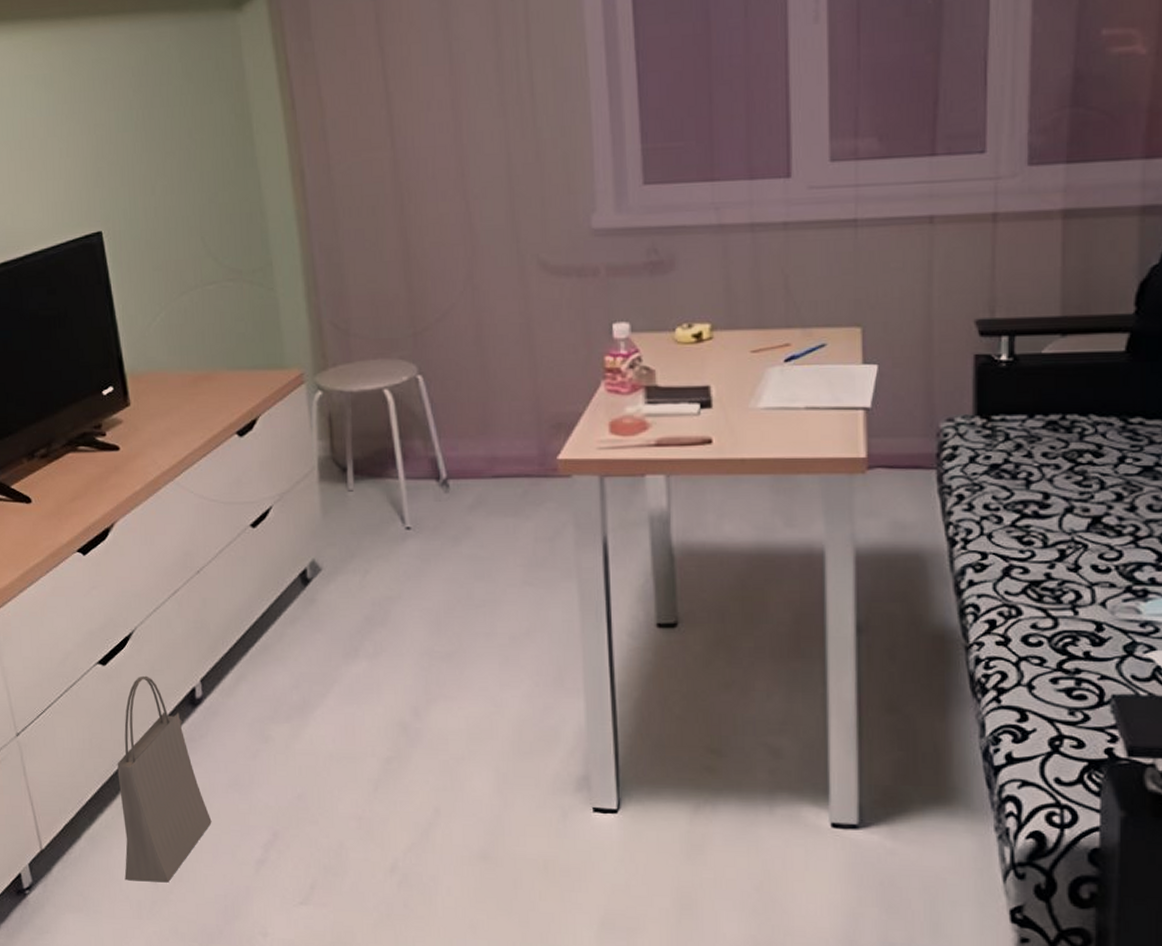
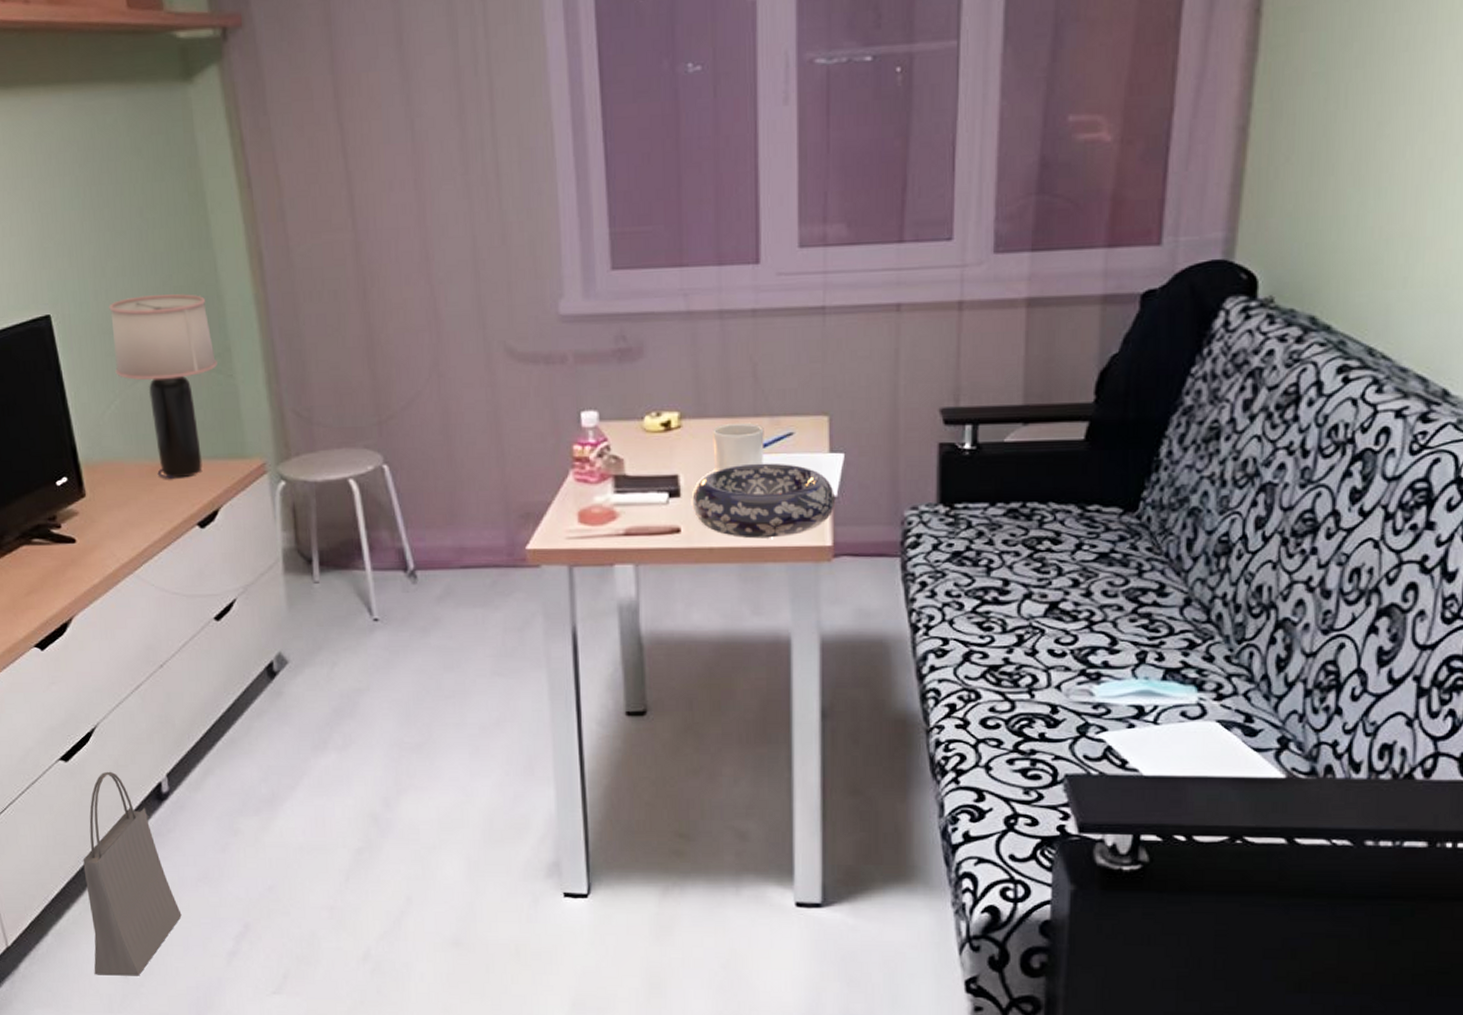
table lamp: none [157,210,259,388] -> present [109,294,218,479]
decorative bowl: none [724,374,870,450] -> present [692,463,836,539]
mug: none [744,334,797,383] -> present [713,422,764,472]

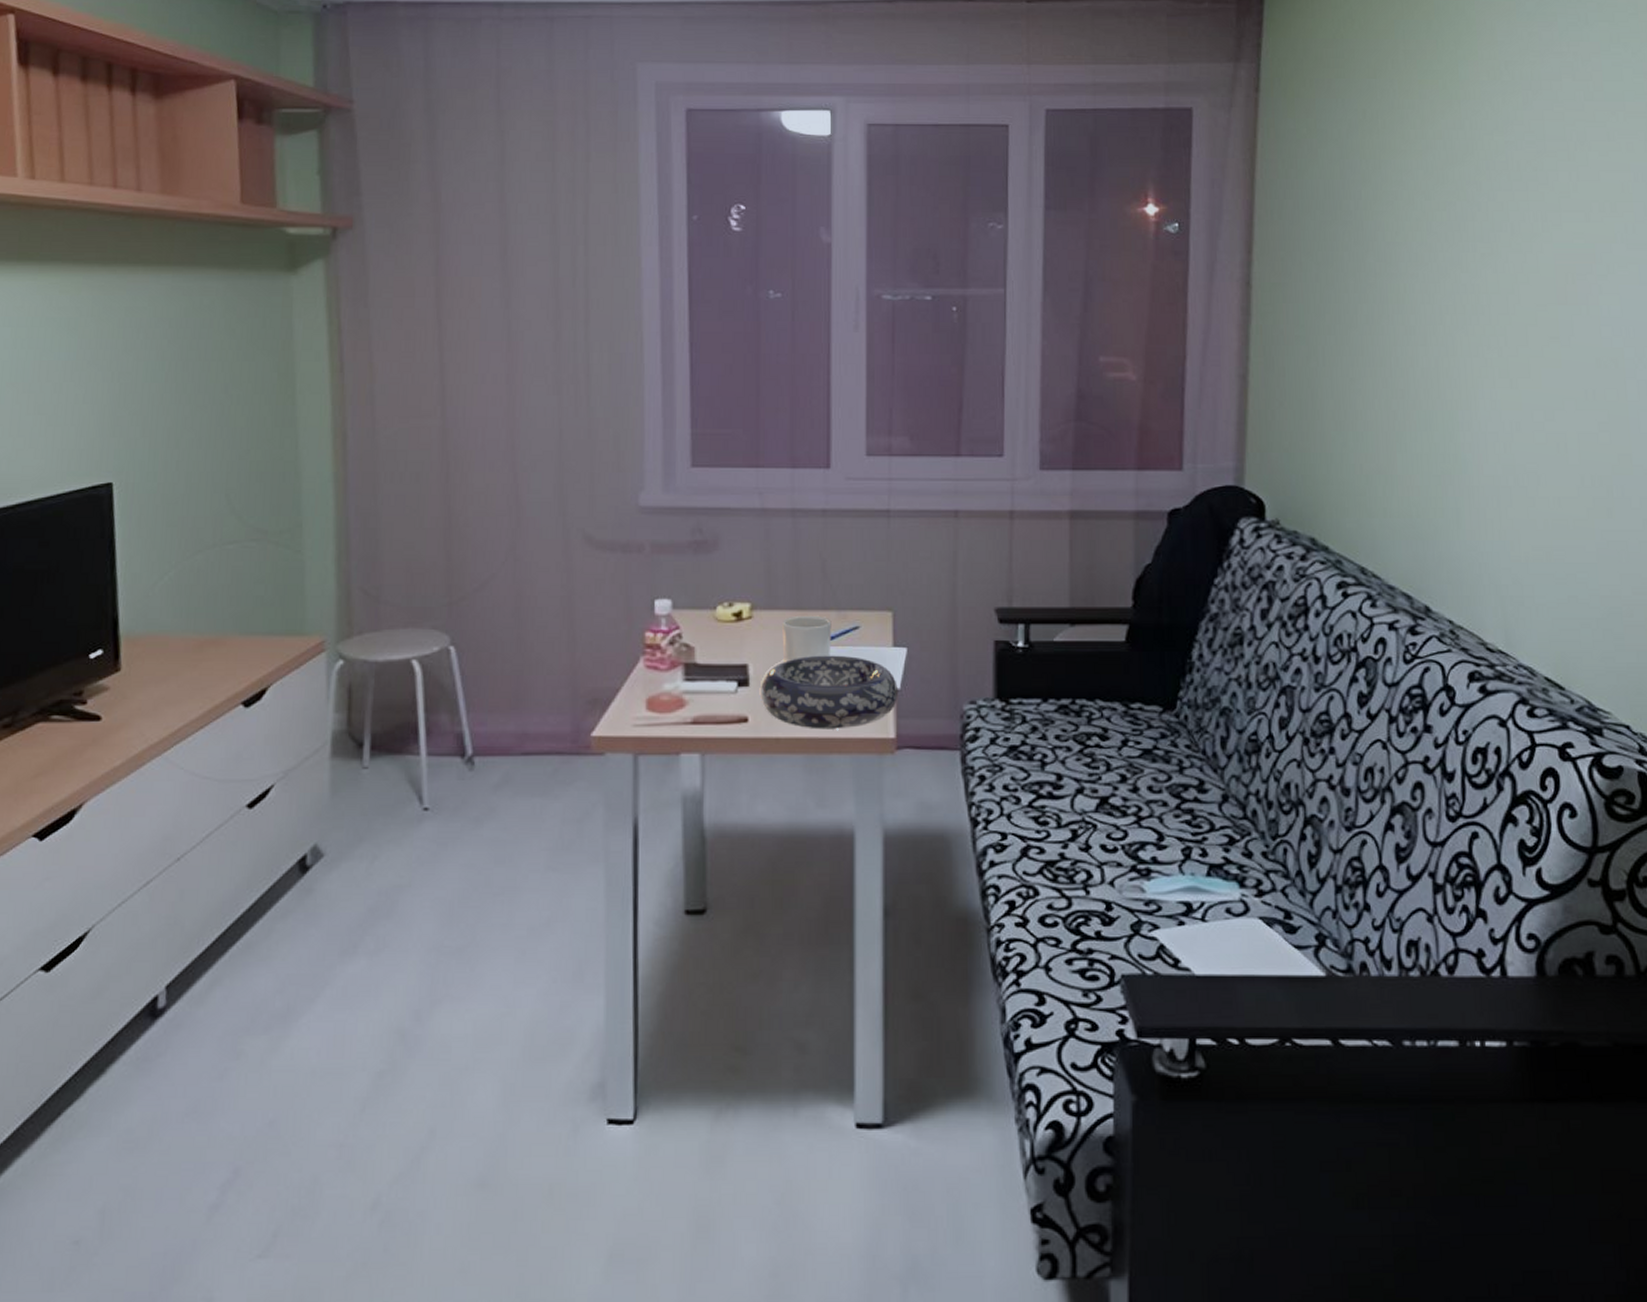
handbag: present [83,771,182,976] -> none [37,983,159,1243]
table lamp: present [109,294,218,479] -> none [174,469,286,654]

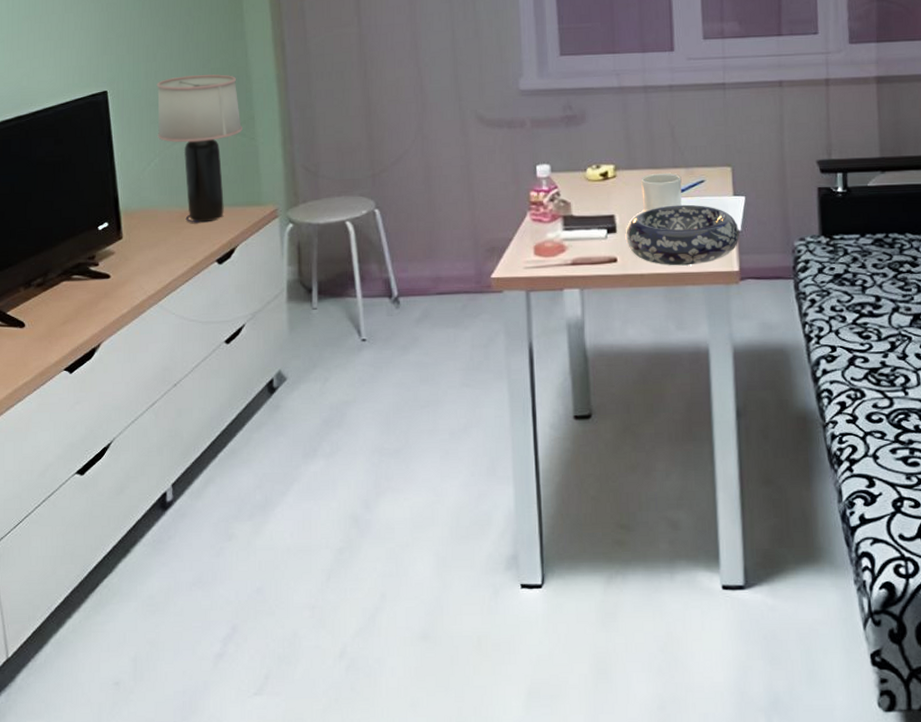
table lamp: none [174,469,286,654] -> present [156,74,243,223]

